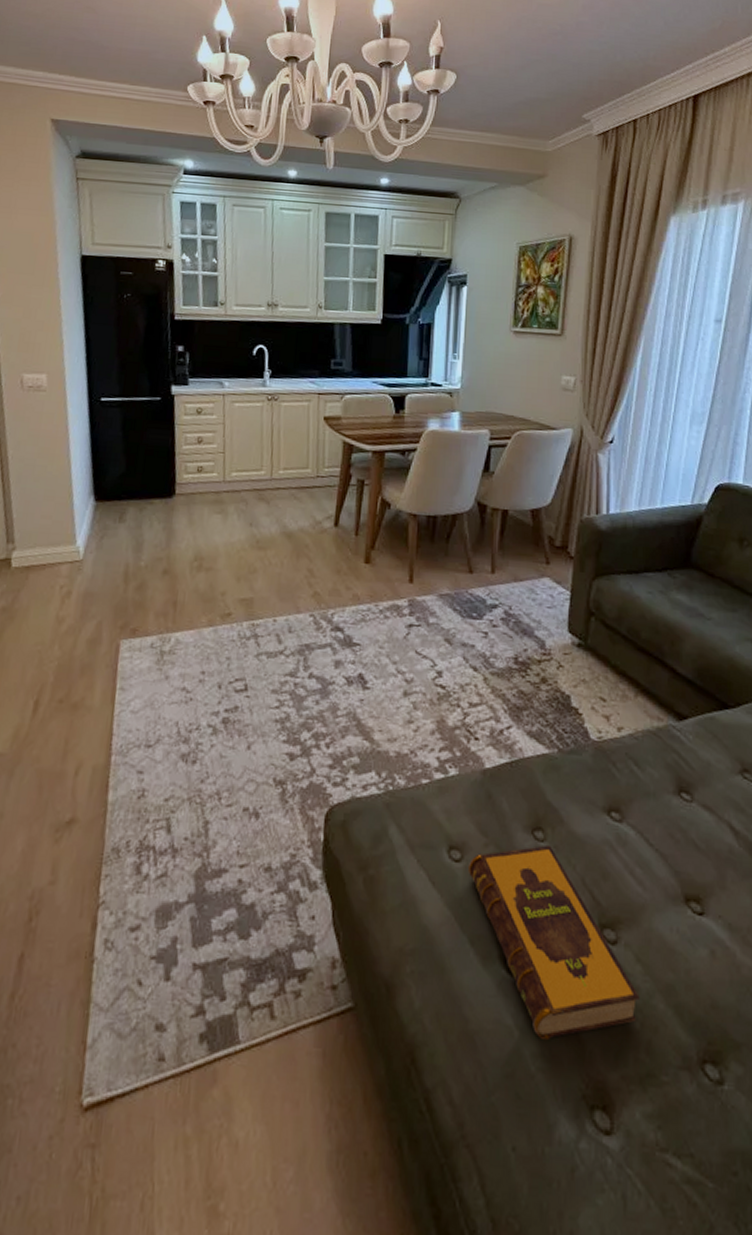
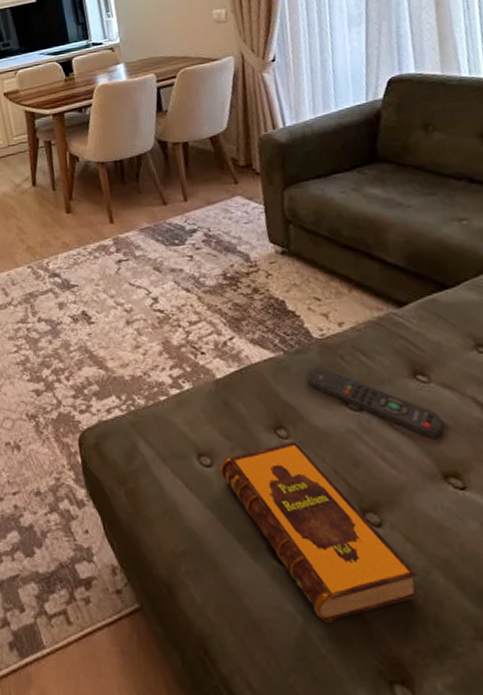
remote control: none [576,769,696,859] -> present [307,366,444,438]

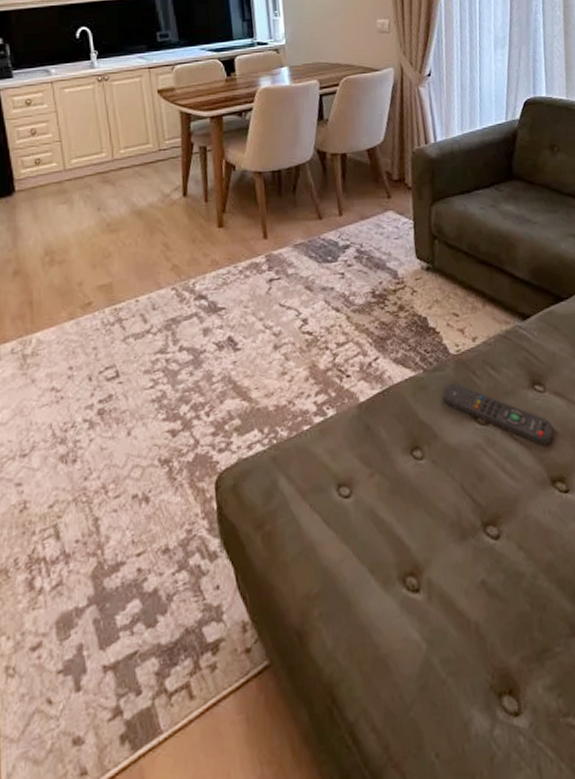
hardback book: present [219,441,418,623] -> none [357,460,527,646]

